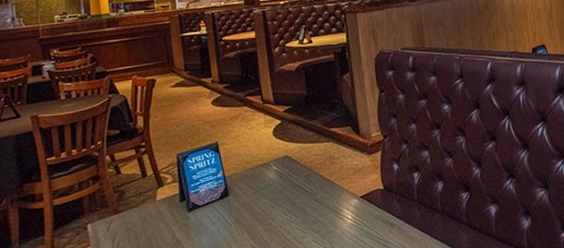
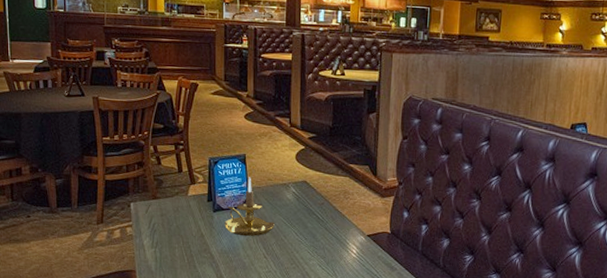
candle holder: none [202,165,260,231] -> present [225,177,275,237]

